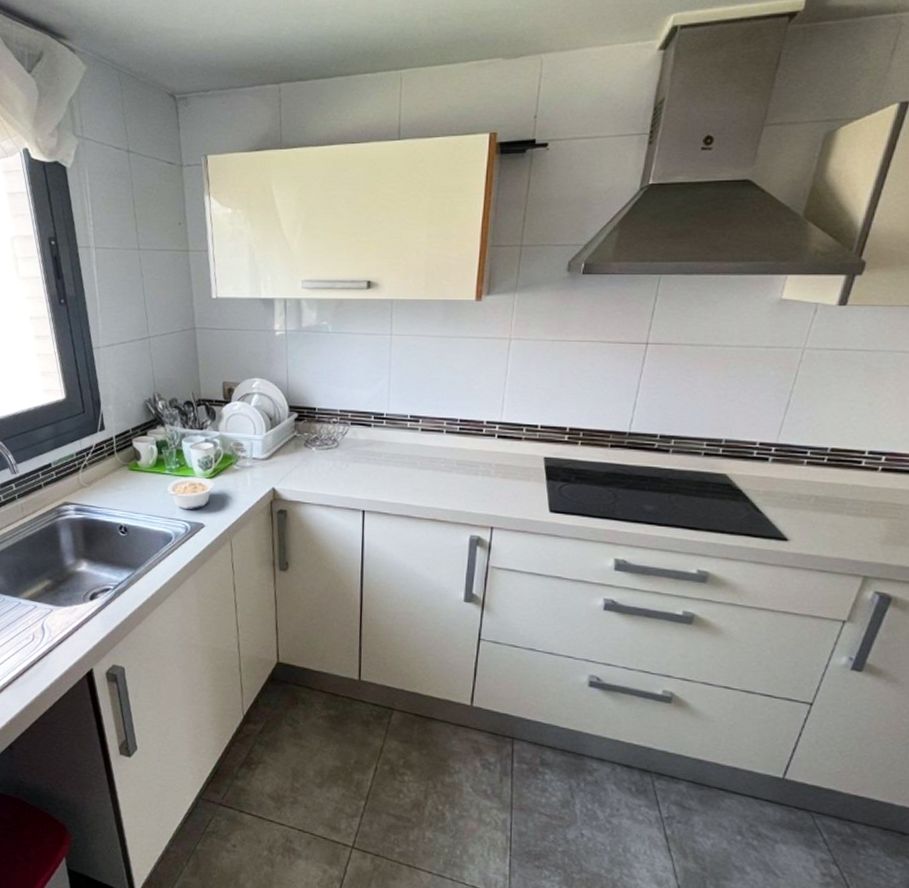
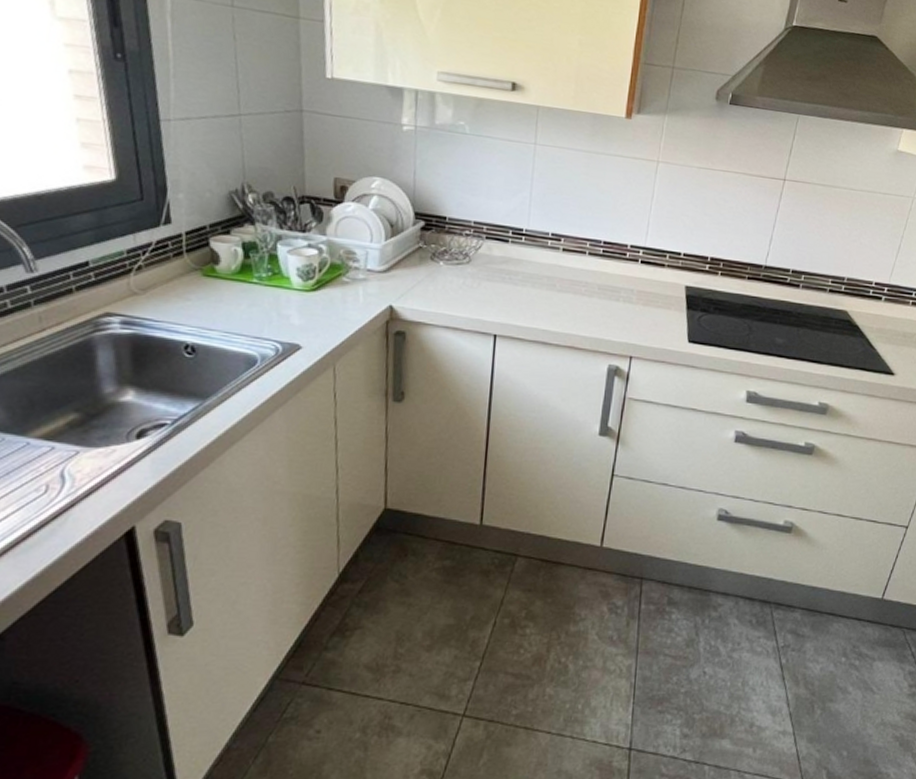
legume: present [167,477,214,509] -> none [254,287,317,327]

